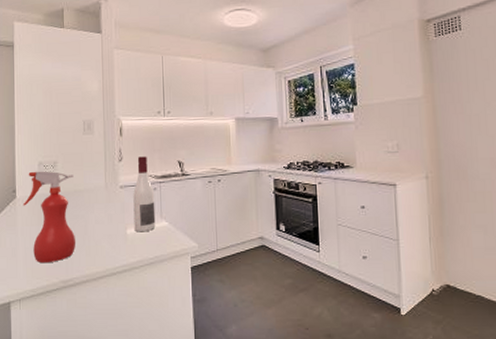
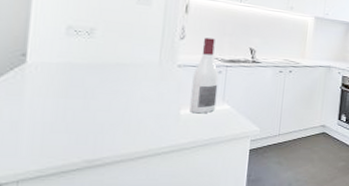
spray bottle: present [23,171,76,262] -> none [35,34,118,140]

